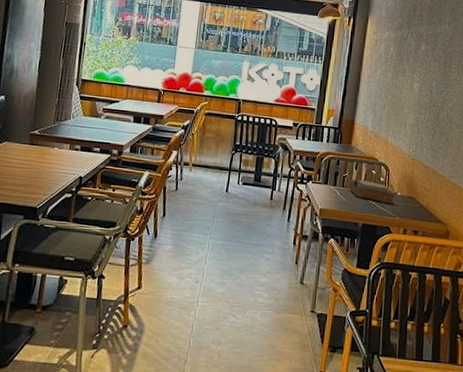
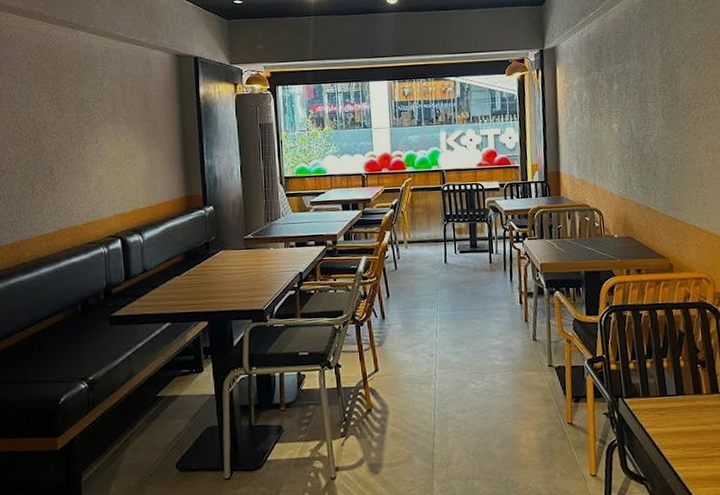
napkin holder: present [348,179,395,205] -> none [565,228,613,248]

